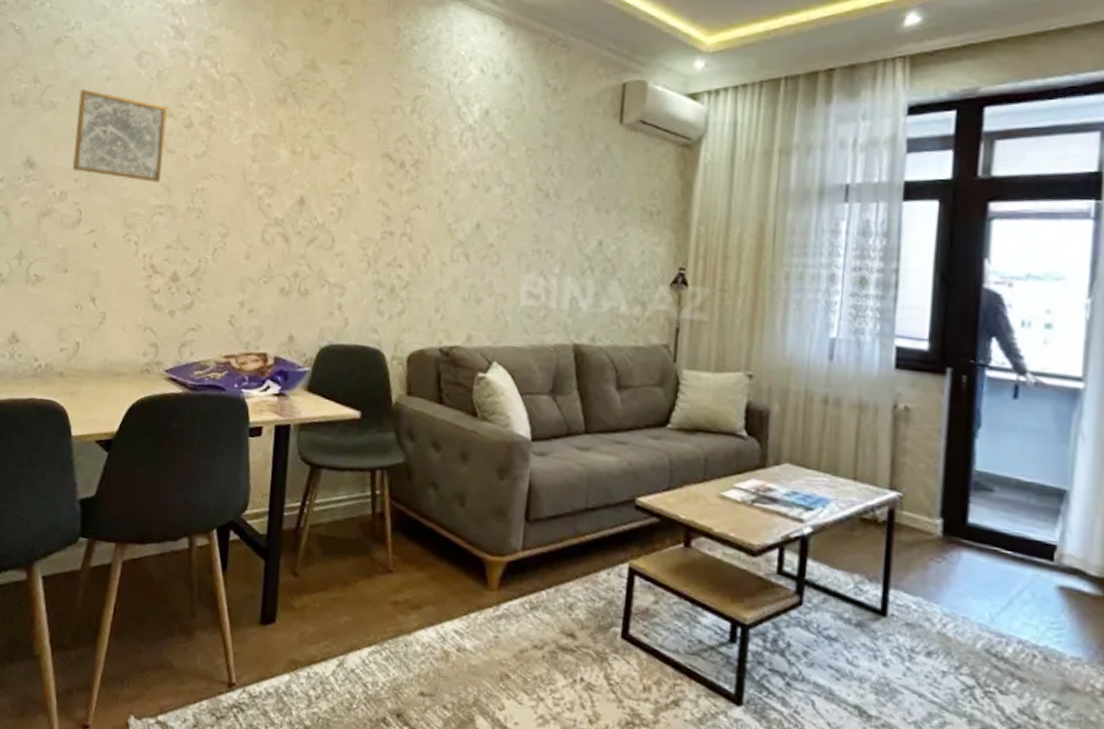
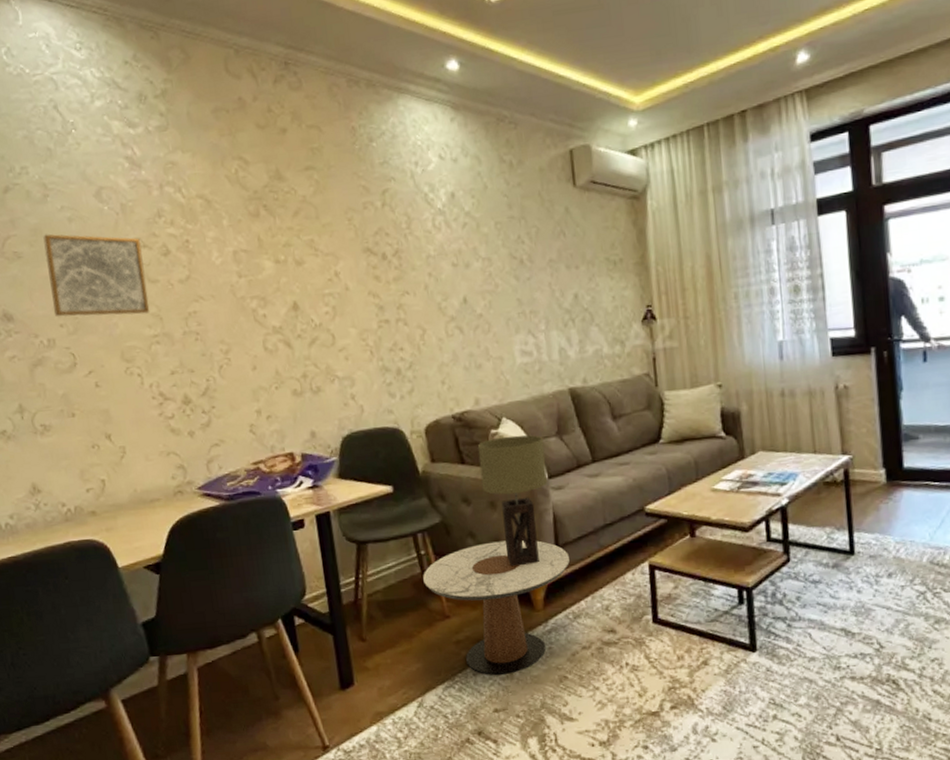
side table: none [372,497,538,655] -> present [423,540,570,675]
table lamp: none [456,382,534,534] -> present [477,435,548,567]

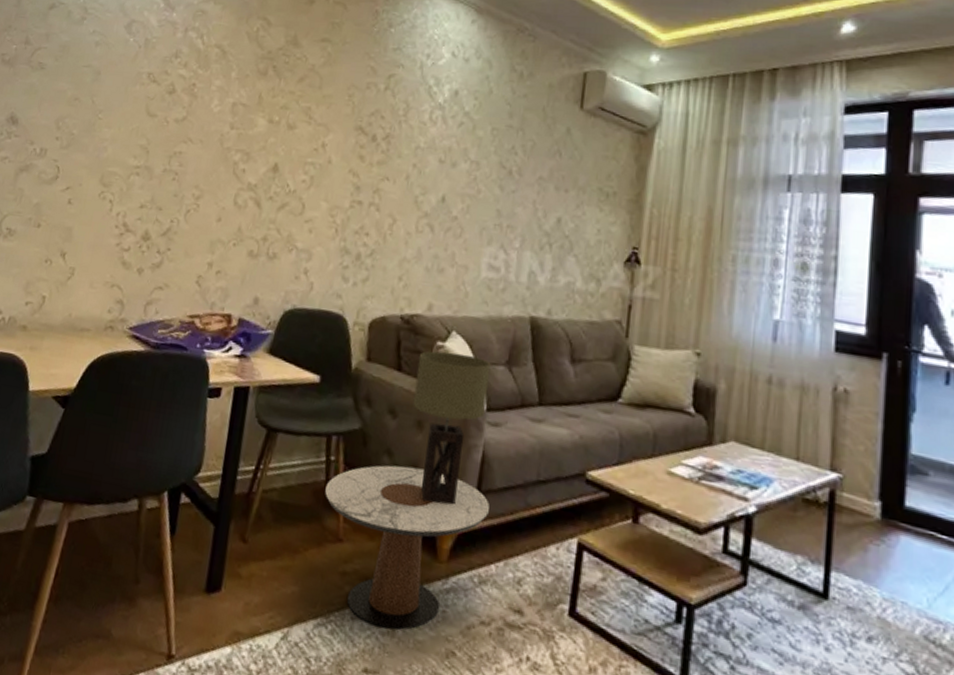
wall art: present [43,234,150,317] -> none [55,52,153,144]

